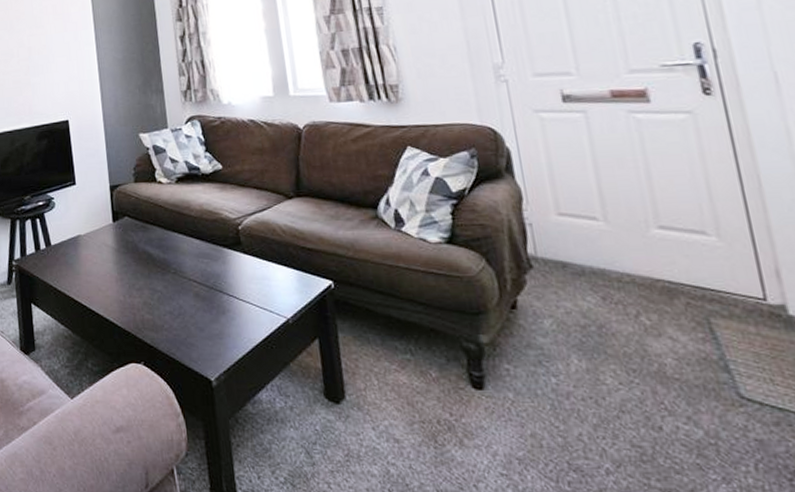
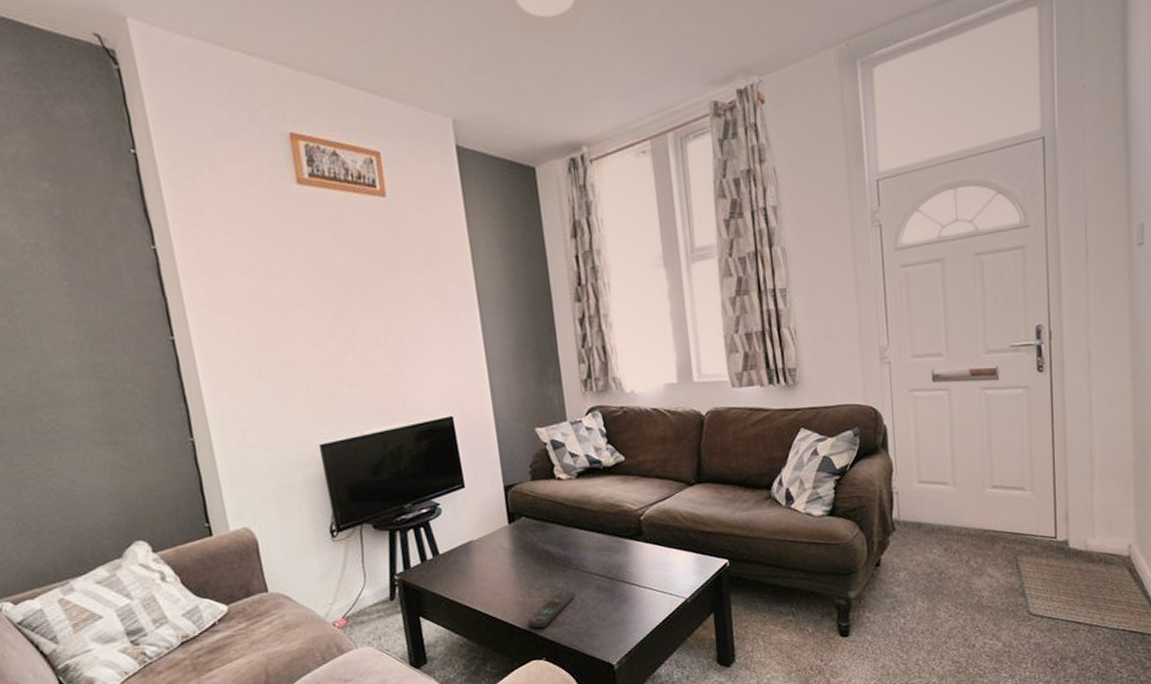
remote control: none [128,294,173,330] -> present [528,590,575,629]

